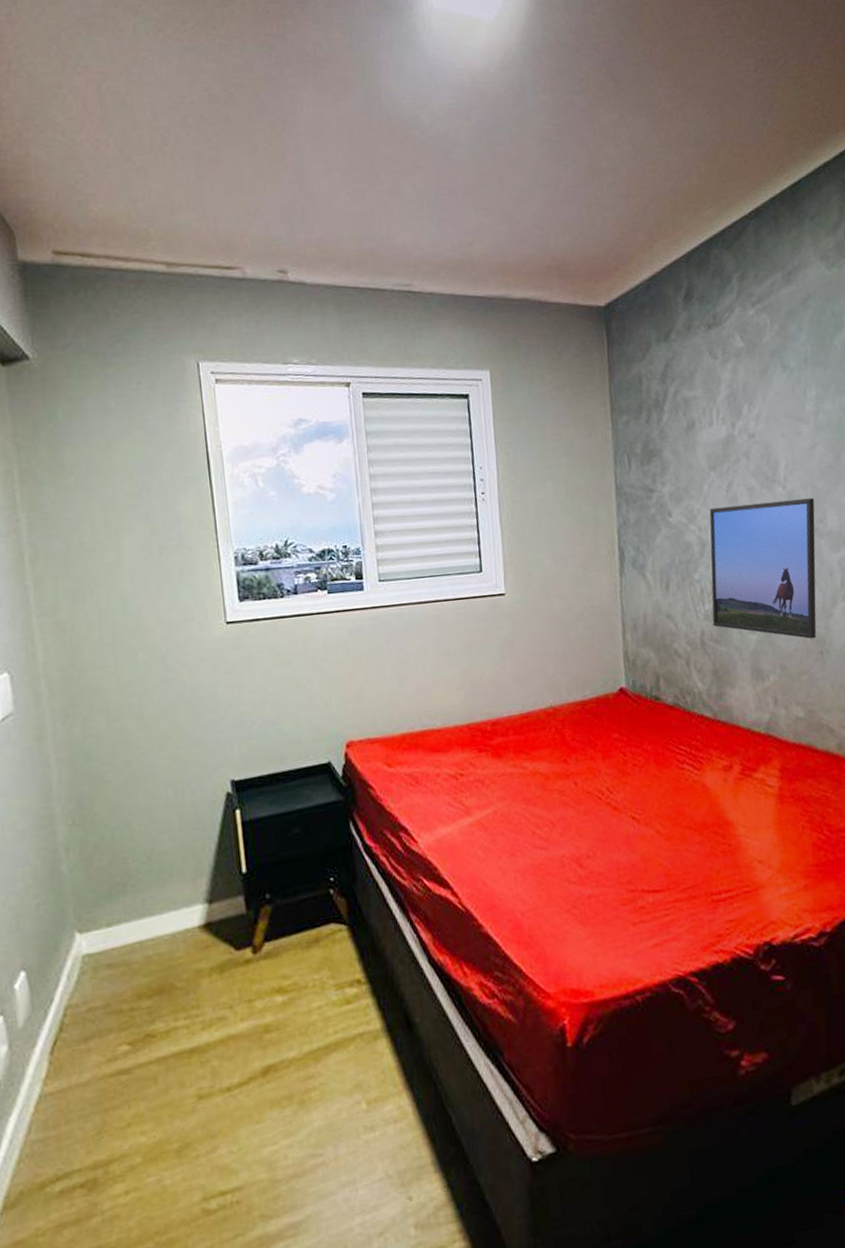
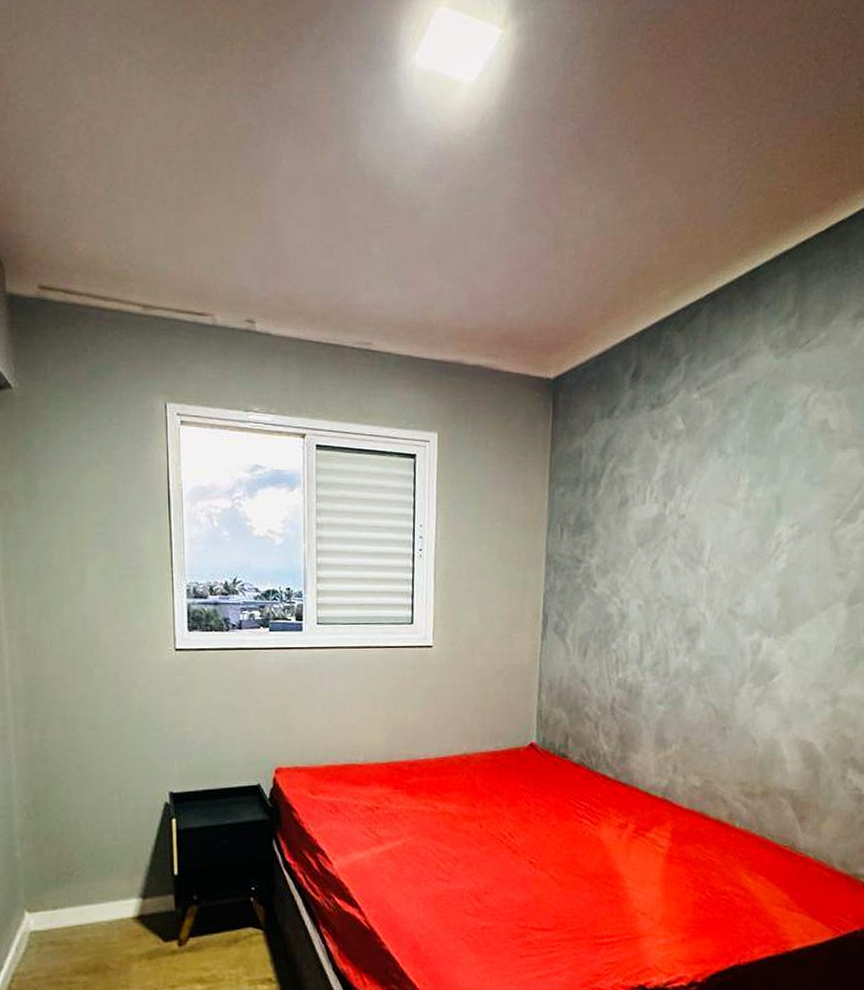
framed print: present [709,498,817,639] -> none [624,581,735,715]

